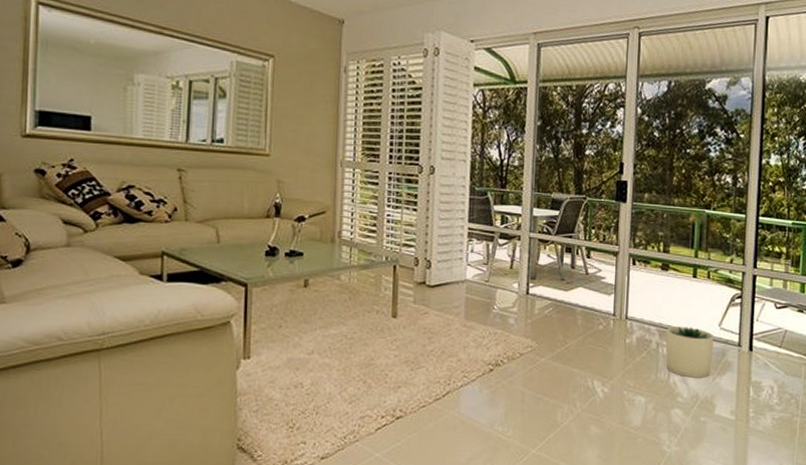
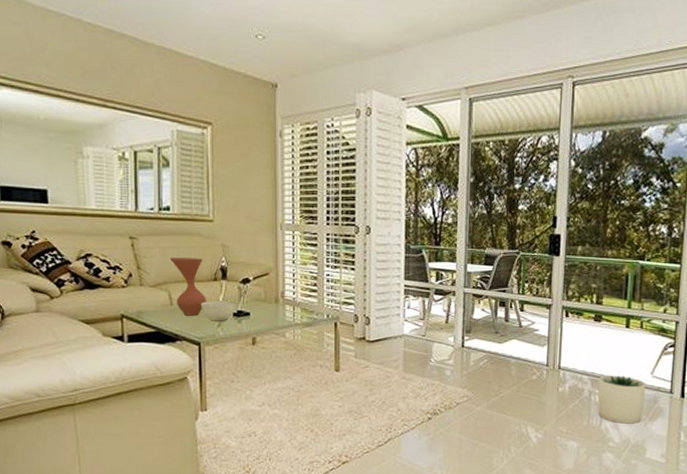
decorative vase: none [219,192,257,255] -> present [169,257,206,316]
bowl: none [250,238,288,261] -> present [201,300,235,321]

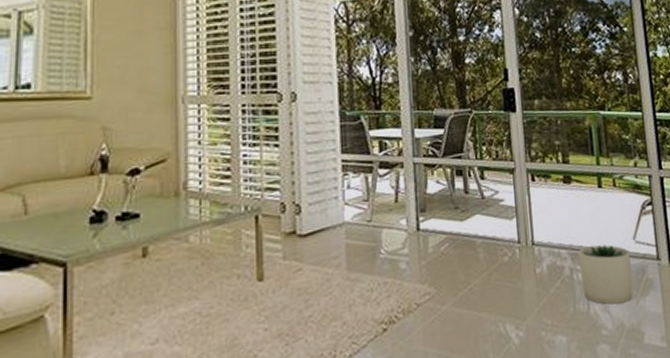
decorative vase: present [169,257,206,316] -> none [26,147,77,227]
bowl: present [201,300,235,321] -> none [70,200,119,231]

